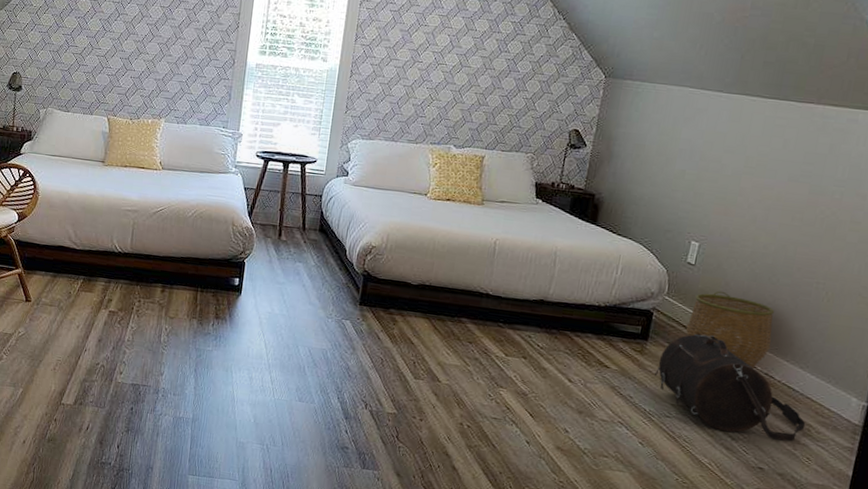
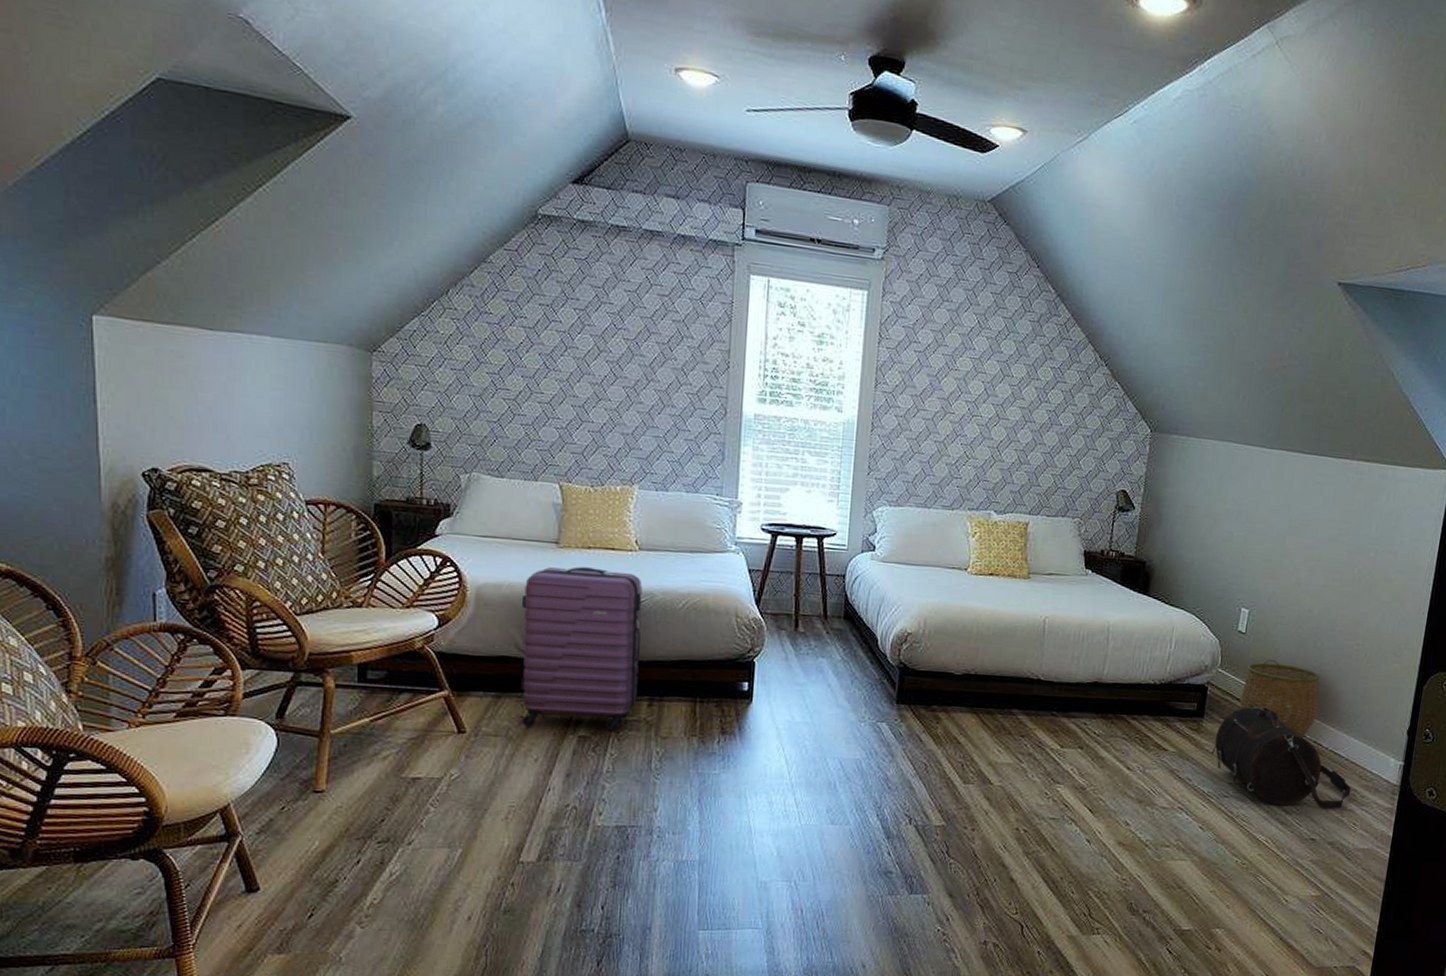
suitcase: none [69,180,163,310] -> present [519,566,643,732]

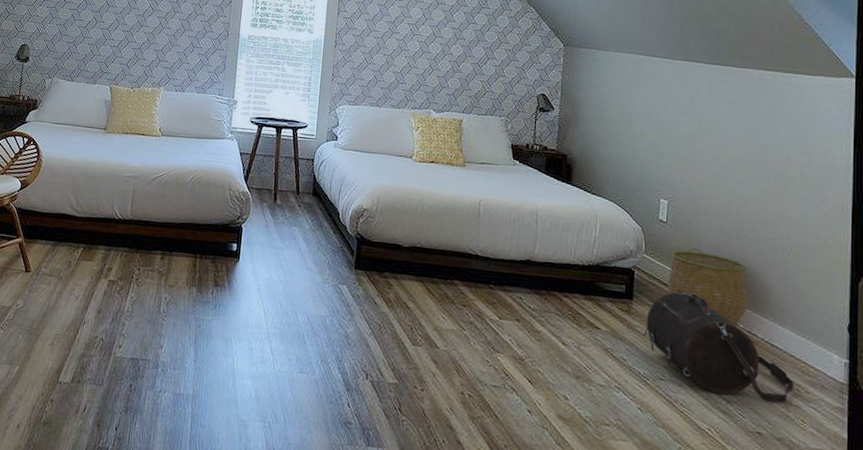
suitcase: present [519,566,643,732] -> none [69,147,162,279]

